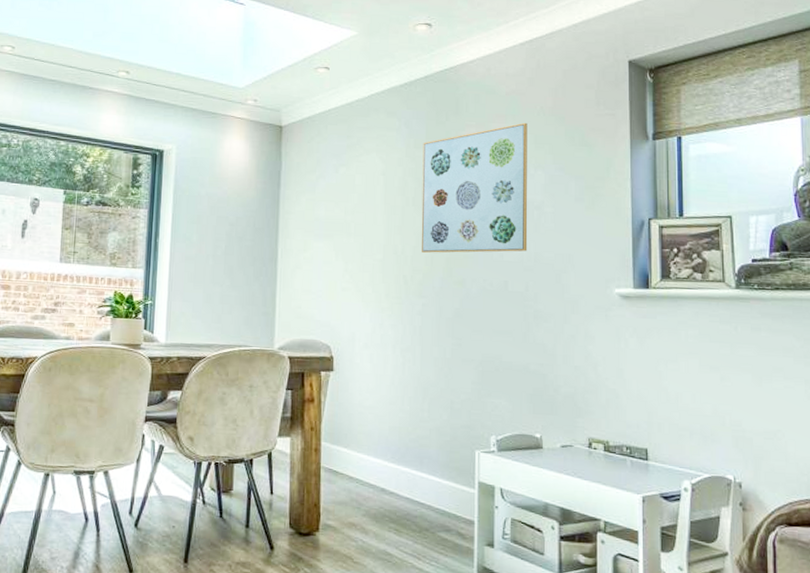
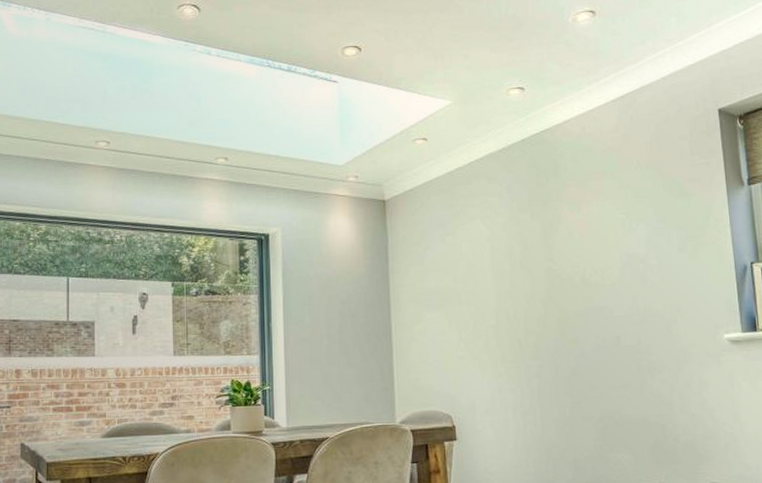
wall art: present [421,122,528,253] -> none [525,178,637,314]

